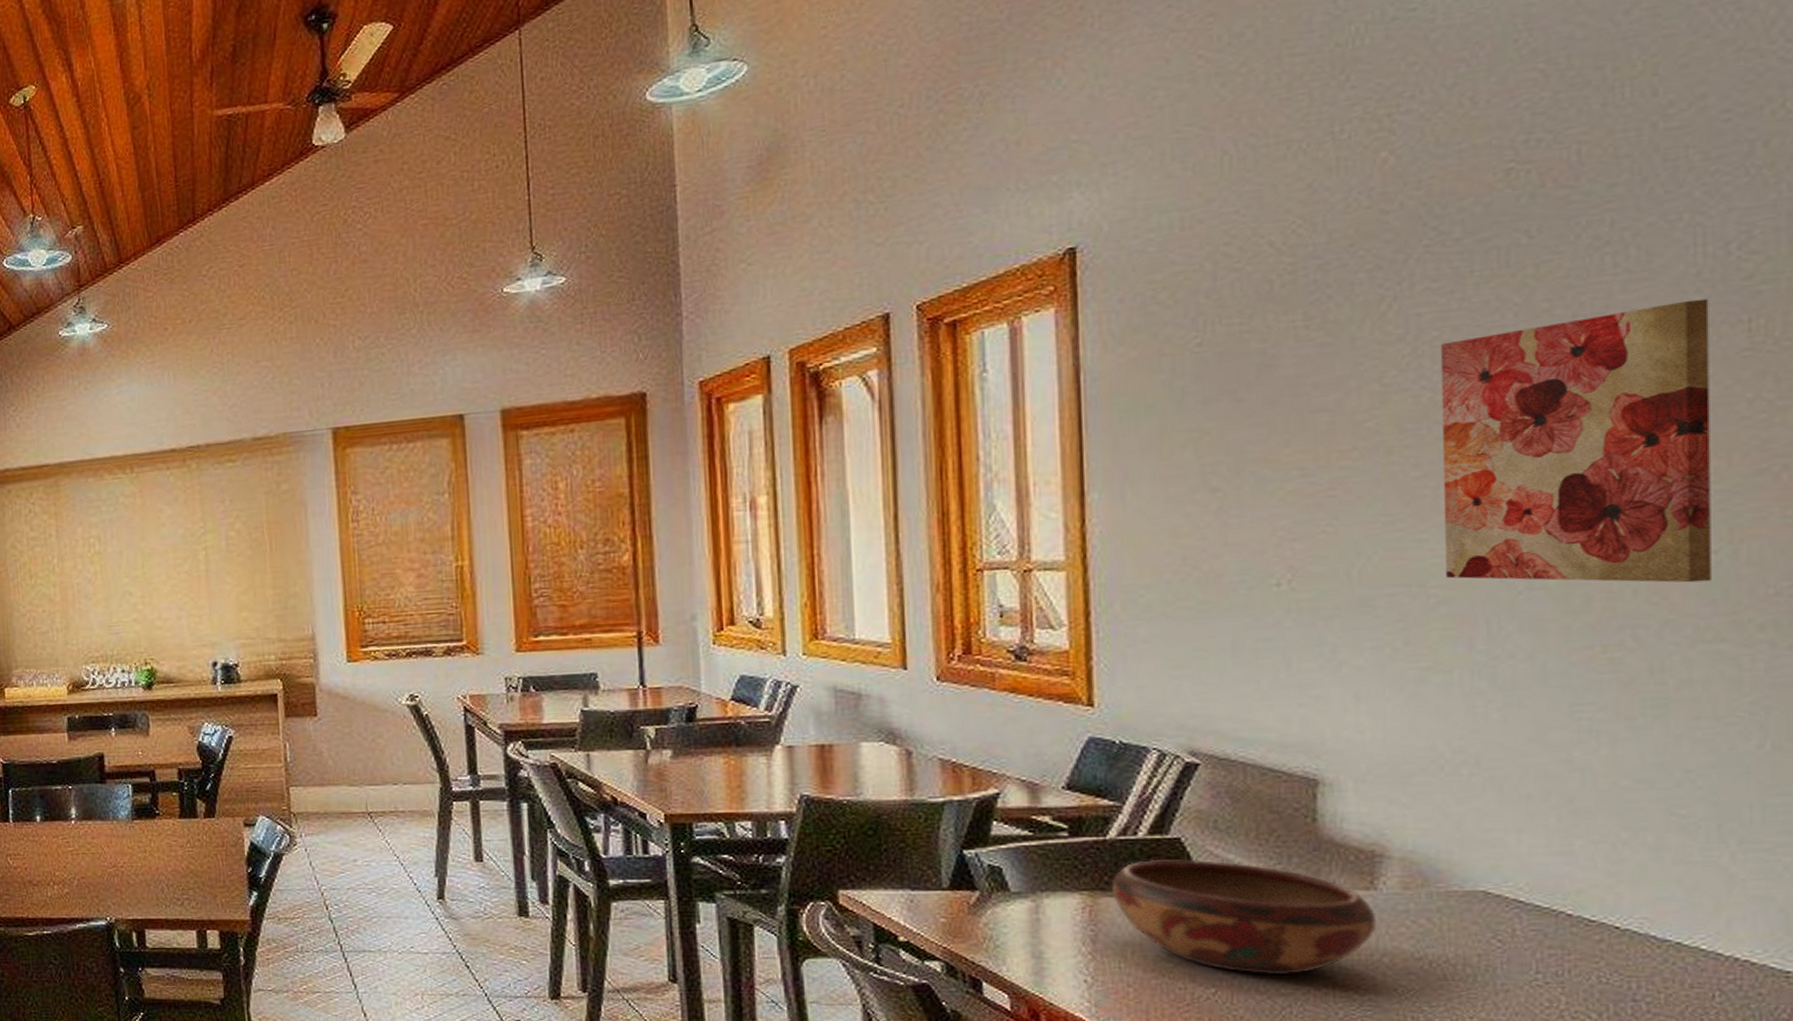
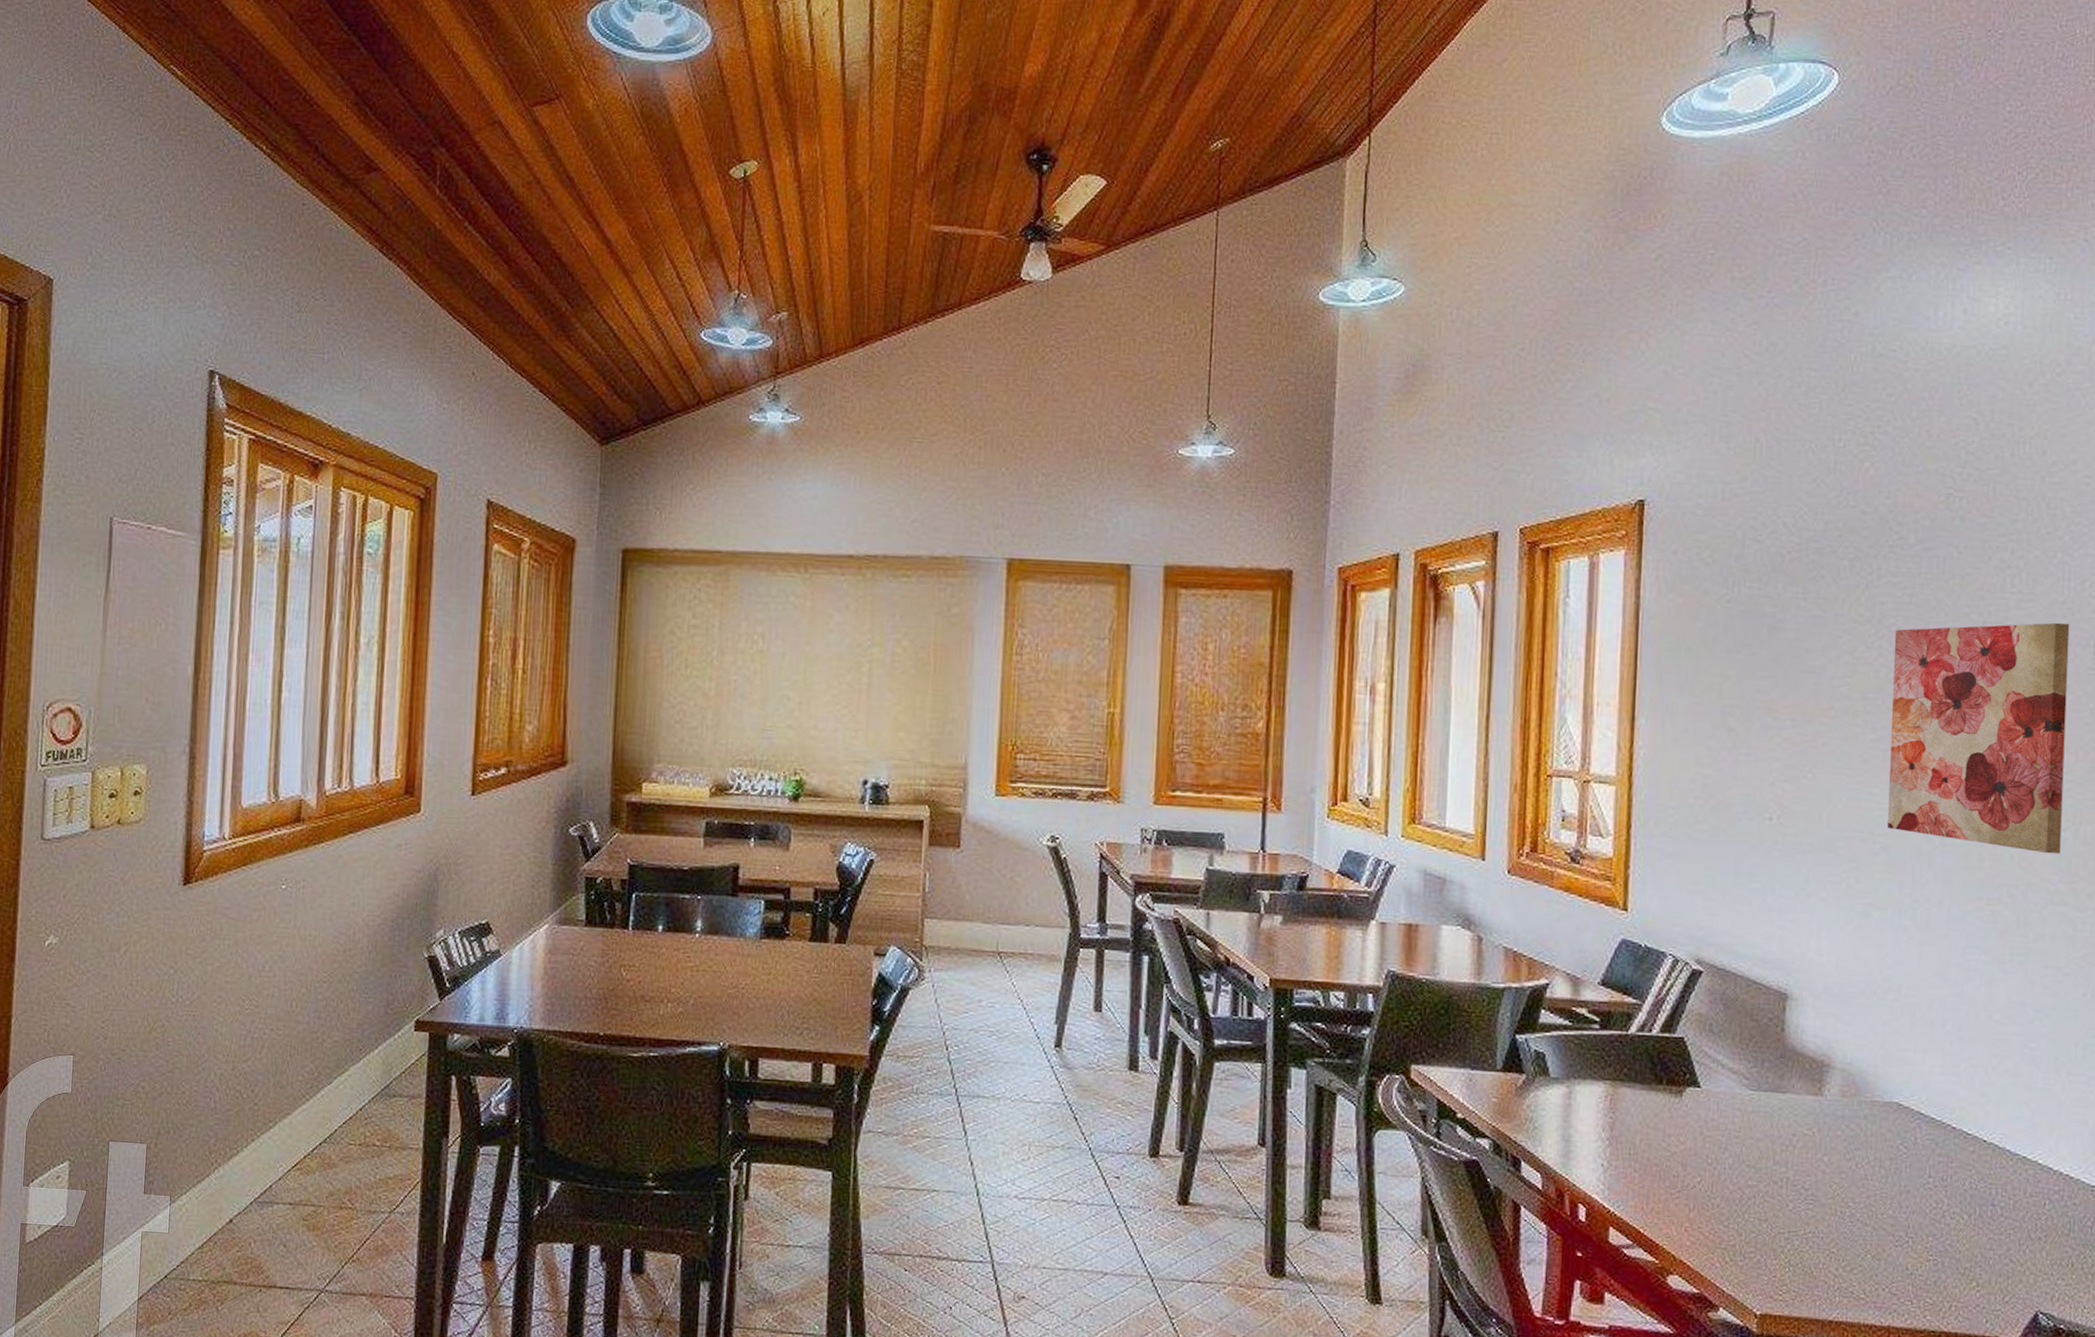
decorative bowl: present [1111,859,1377,974] -> none [1628,1056,1821,1168]

